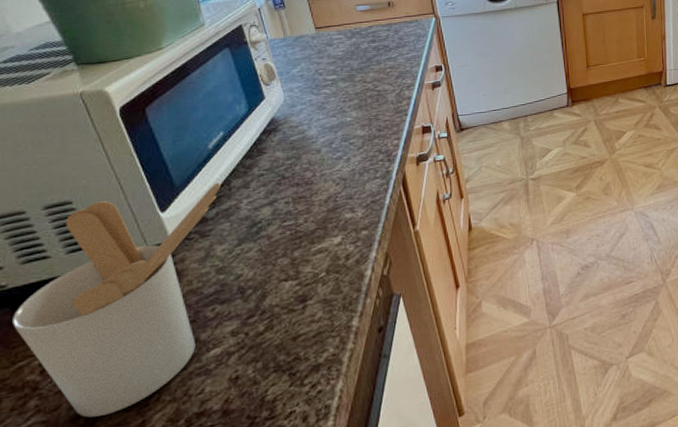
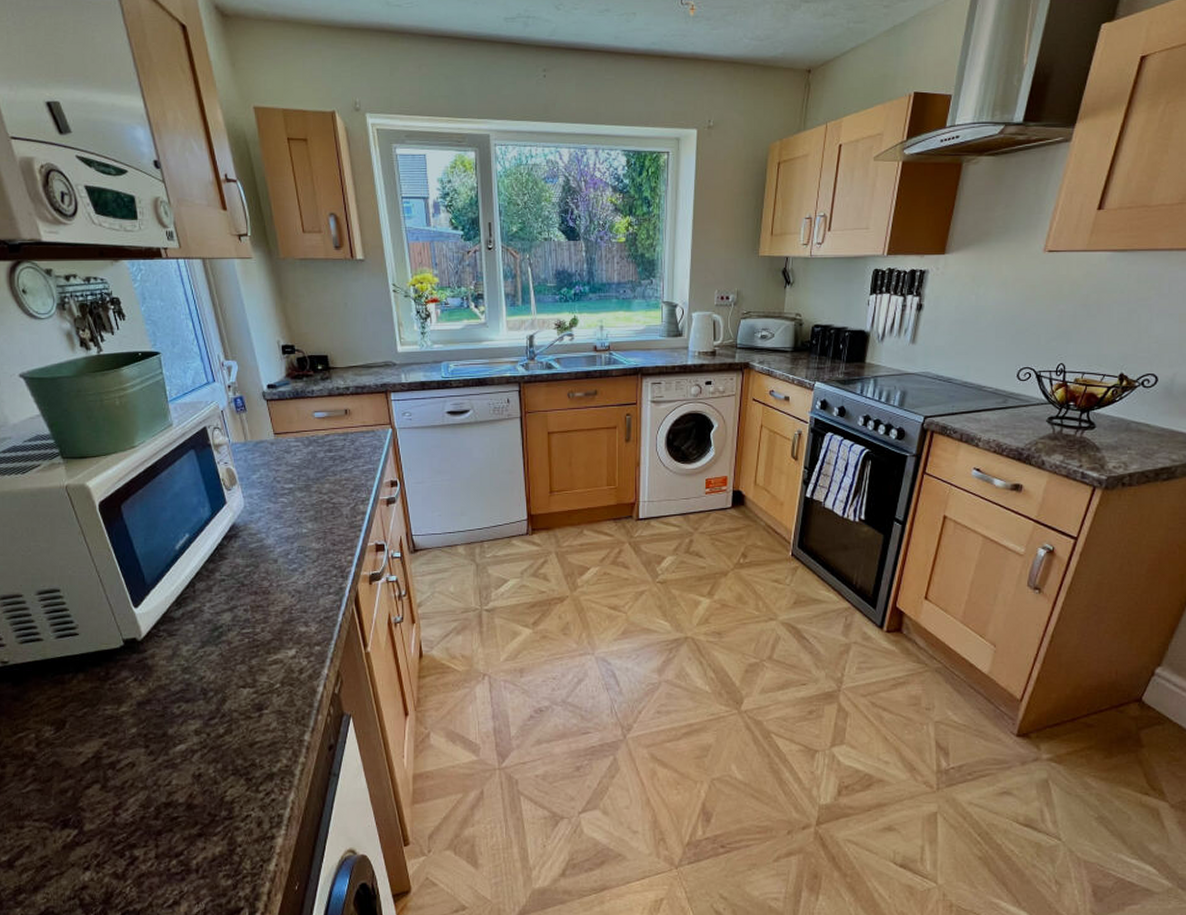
utensil holder: present [11,182,221,418] -> none [13,584,186,792]

